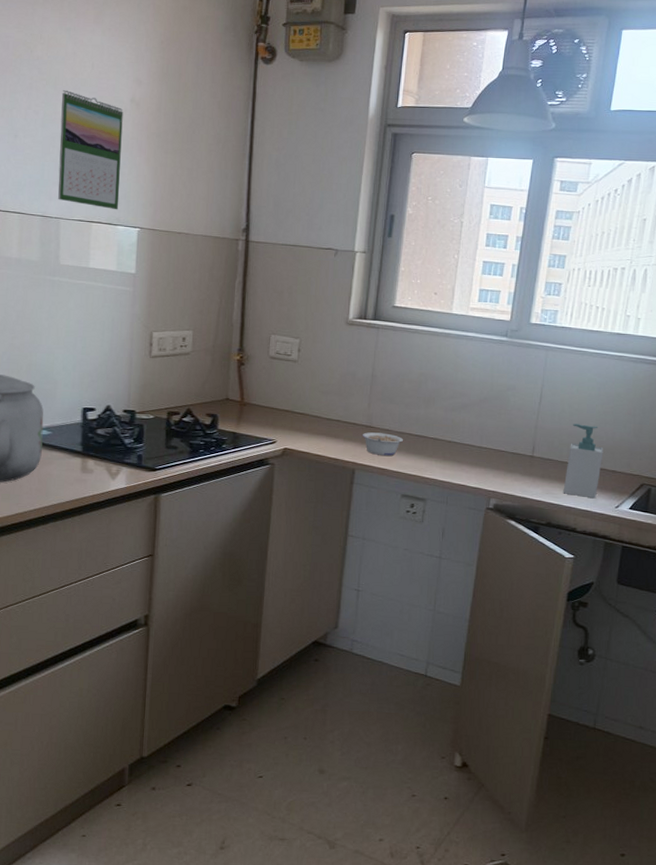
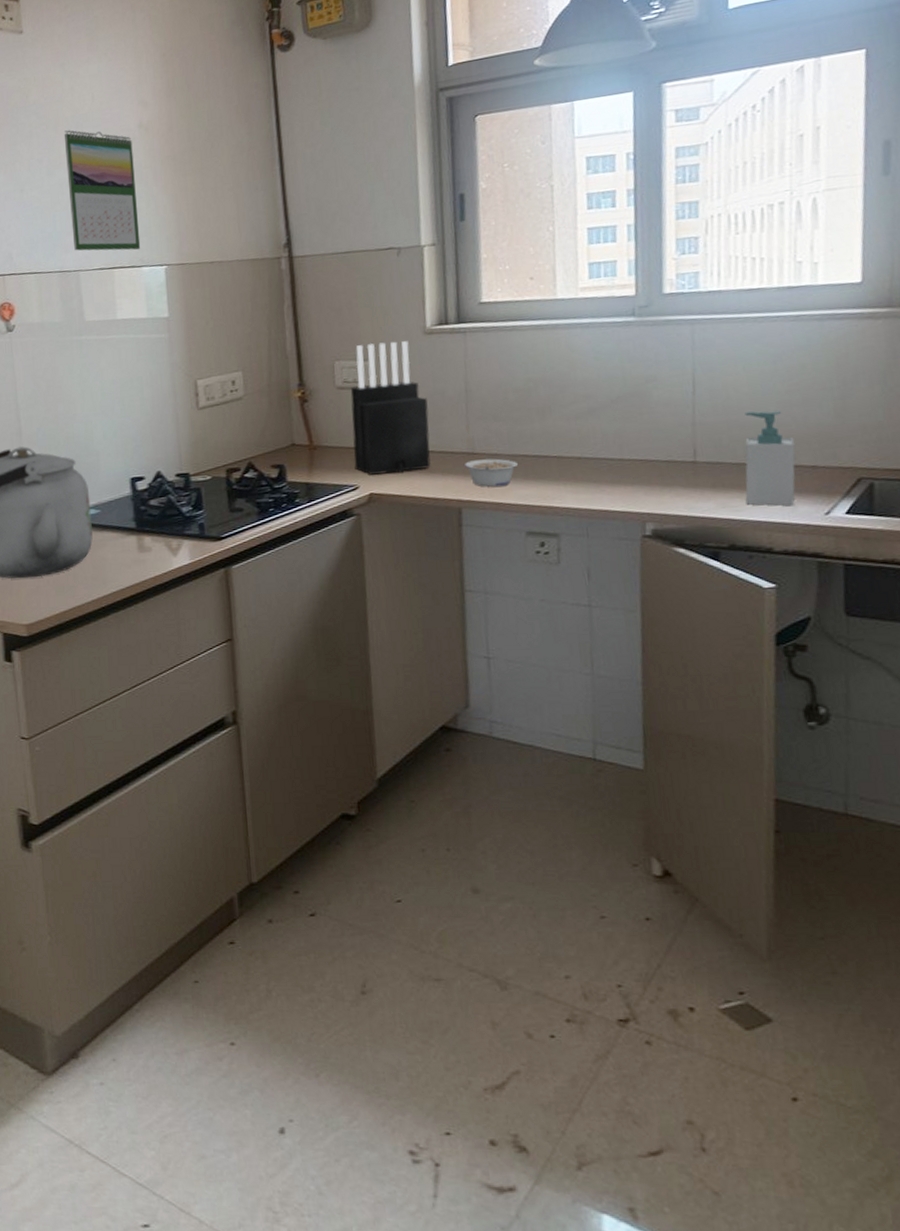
knife block: none [275,325,341,435] -> present [350,341,431,476]

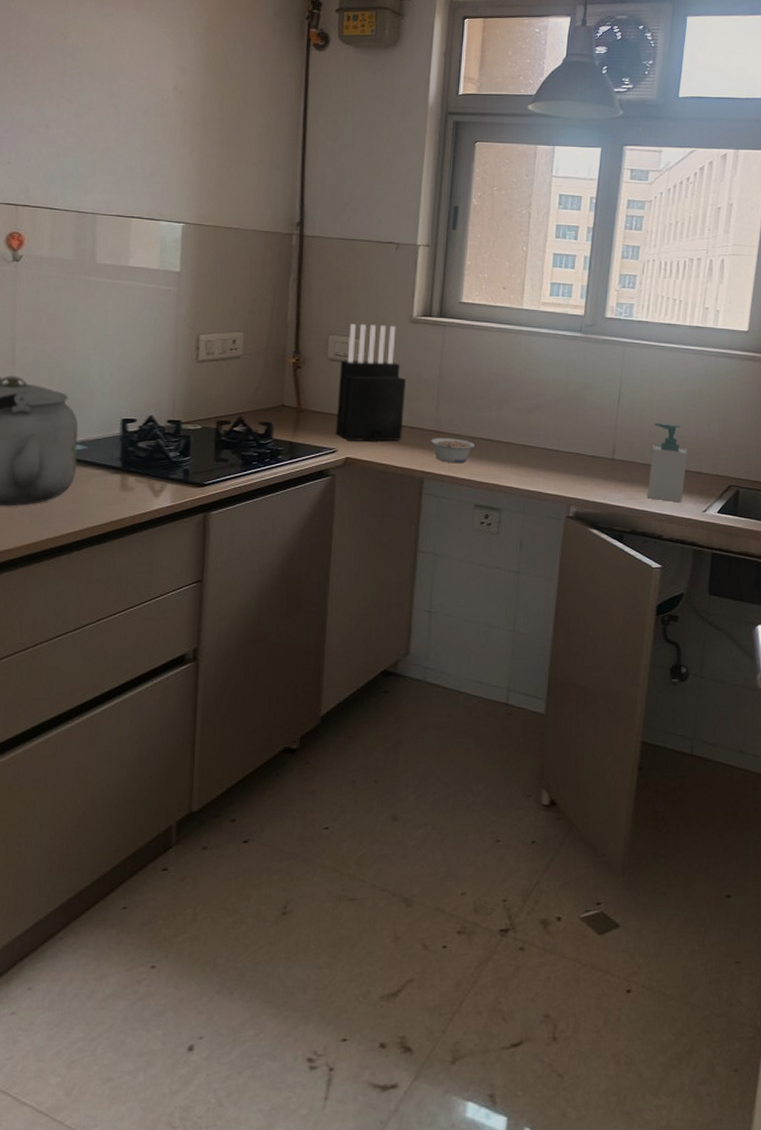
calendar: present [64,130,141,251] -> none [94,78,166,205]

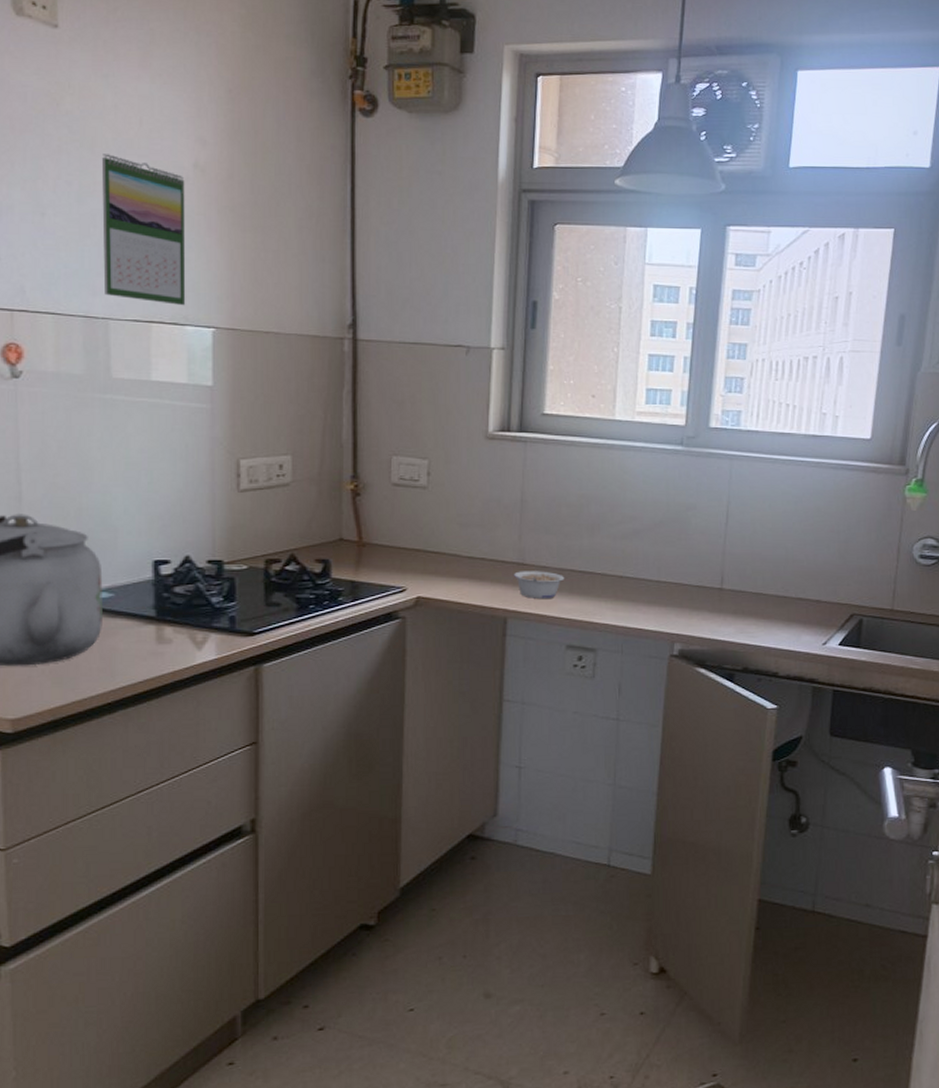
calendar: none [94,78,166,205] -> present [101,154,186,306]
knife block: present [335,324,406,443] -> none [404,442,483,579]
soap bottle: present [647,423,688,503] -> none [760,546,805,635]

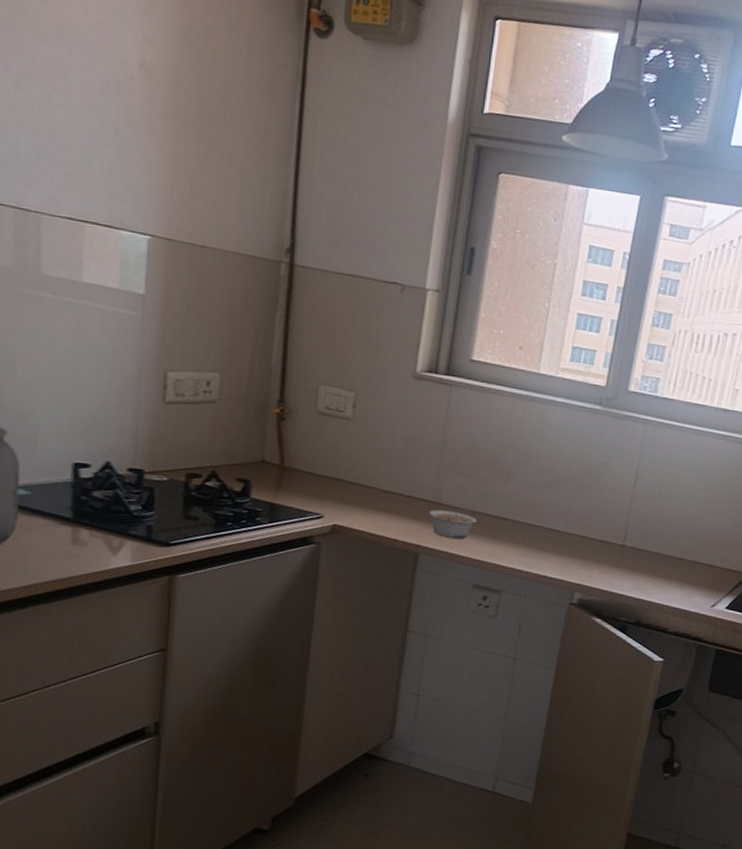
calendar: present [101,154,186,306] -> none [38,39,129,210]

